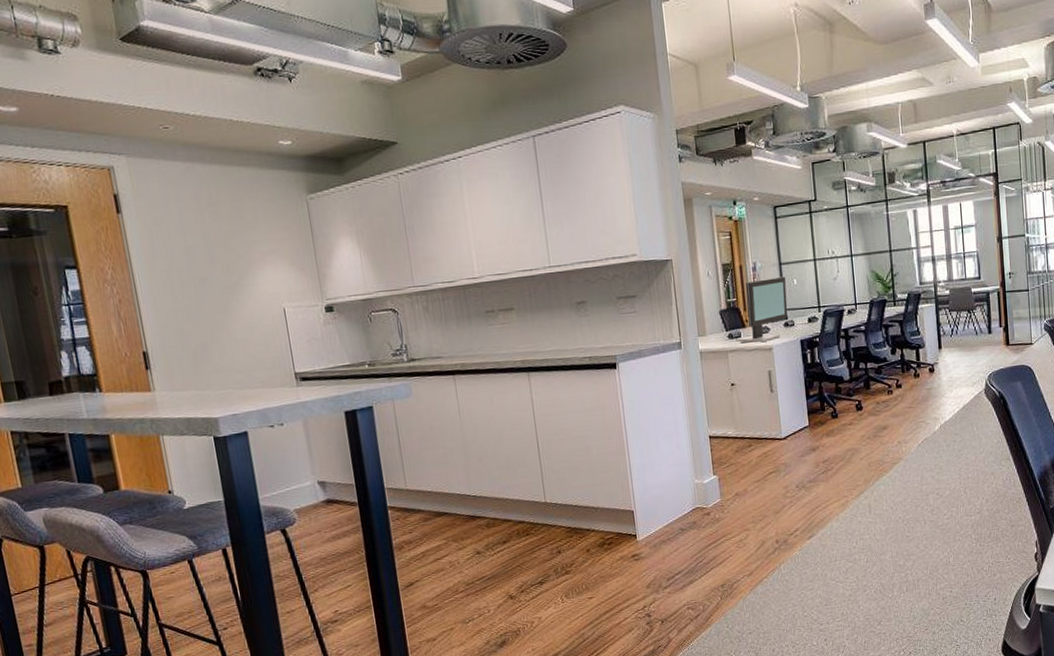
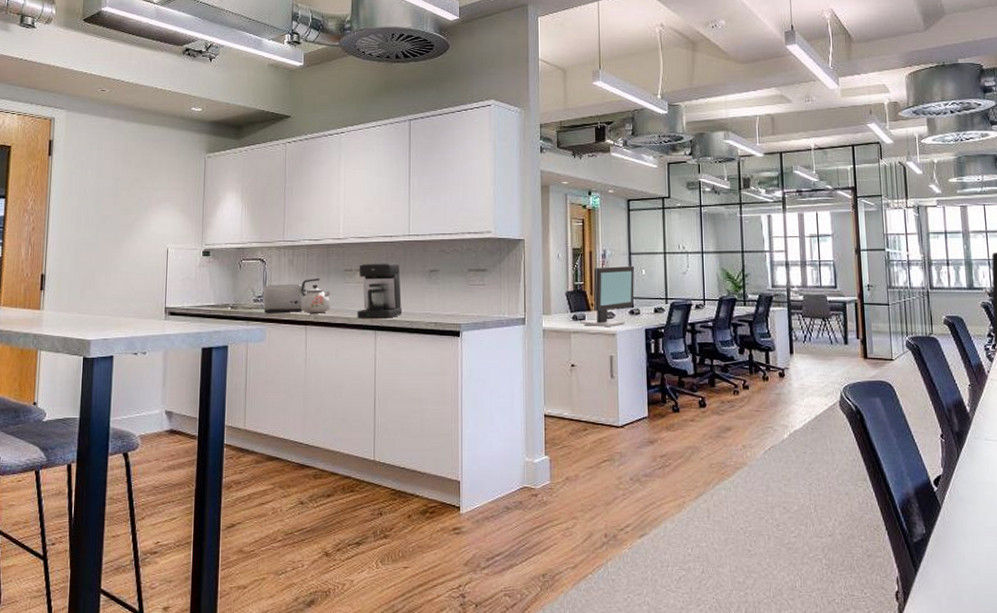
toaster: none [399,331,449,367] -> present [262,283,307,313]
kettle: none [441,324,478,363] -> present [300,279,332,313]
coffee maker: none [500,297,554,362] -> present [357,262,403,320]

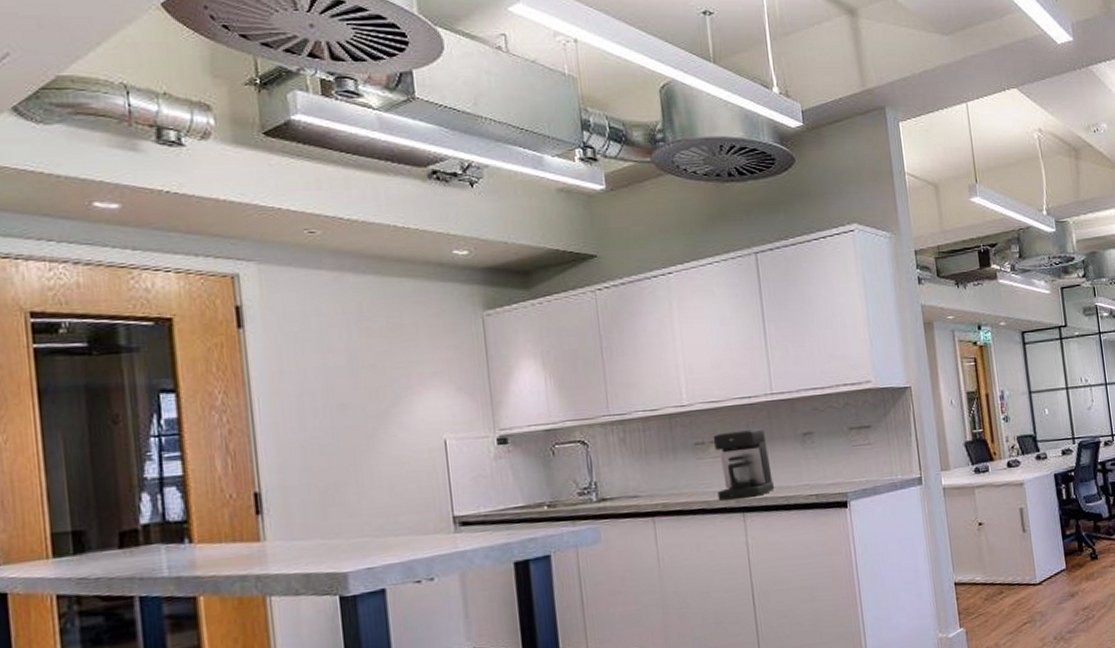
toaster: present [262,283,307,313] -> none [588,466,649,509]
kettle: present [300,279,332,313] -> none [640,457,684,502]
computer monitor: present [580,265,635,327] -> none [983,405,1040,478]

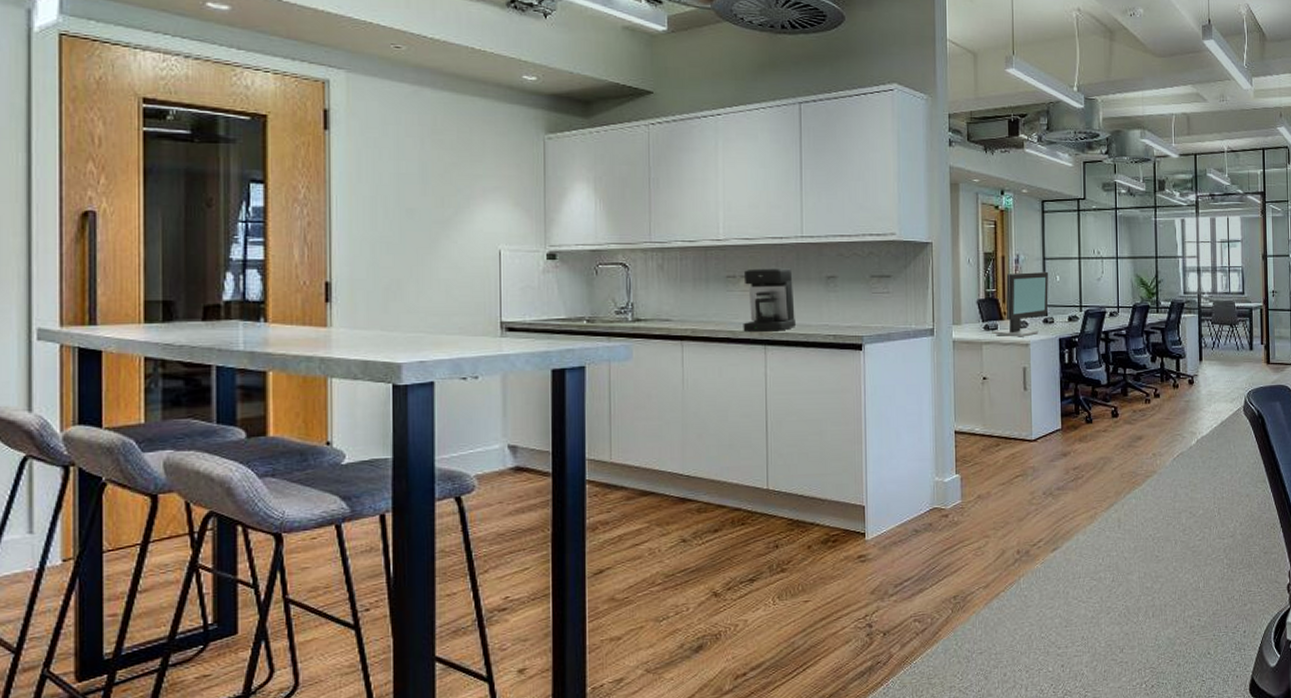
computer monitor: none [983,405,1040,478] -> present [992,271,1049,337]

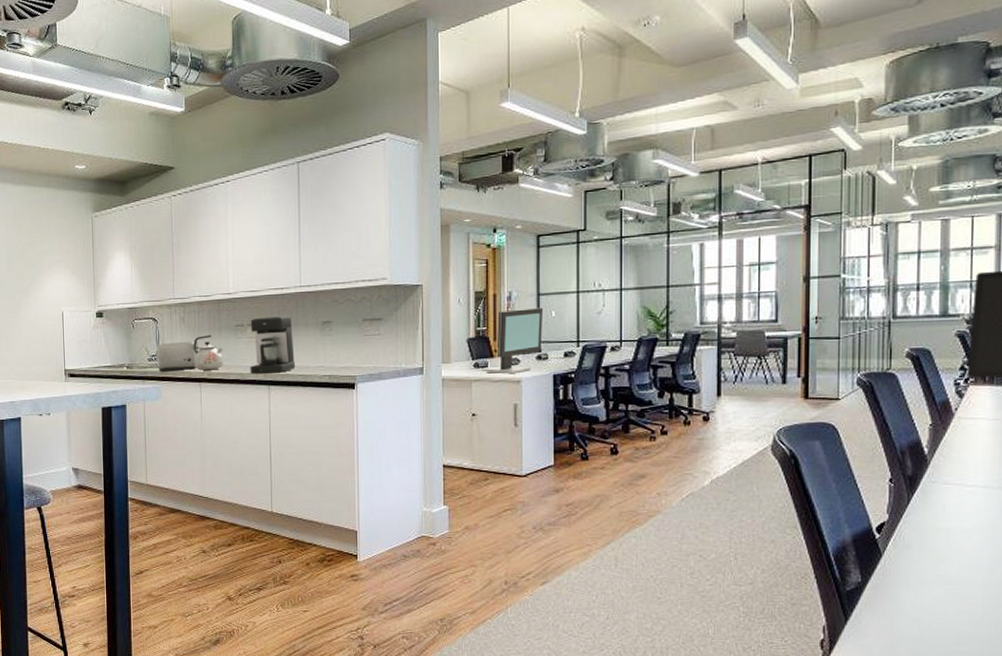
toaster: none [626,292,681,327] -> present [156,341,199,372]
kettle: none [674,286,712,327] -> present [193,335,225,371]

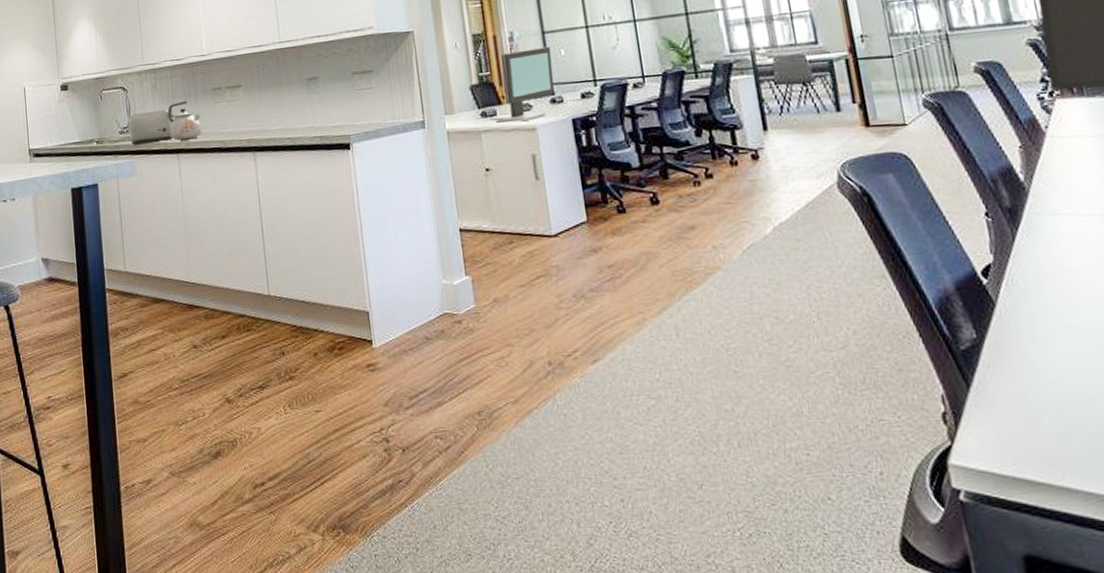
coffee maker: present [250,315,296,375] -> none [228,73,283,141]

